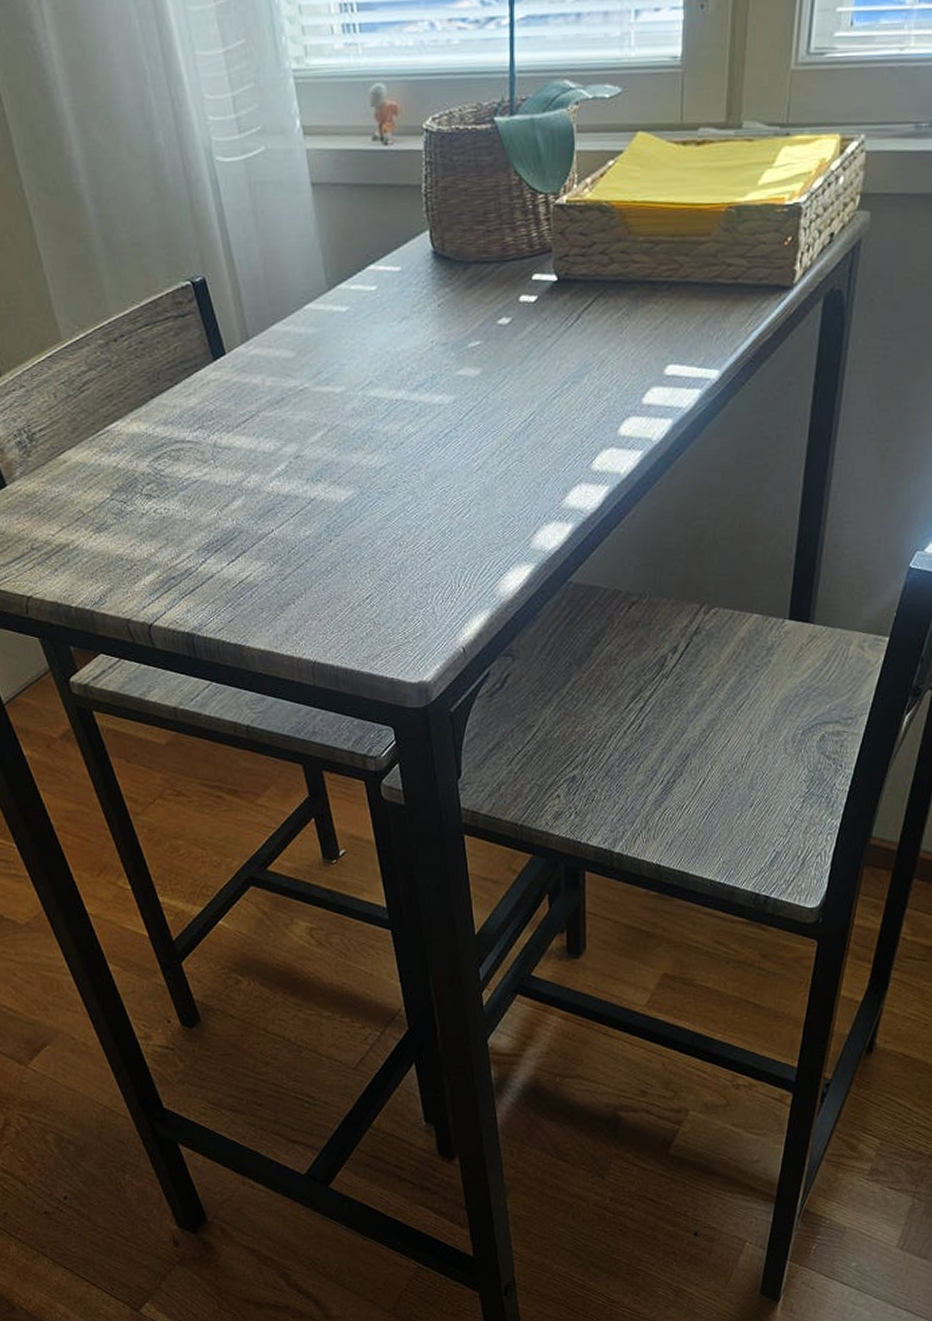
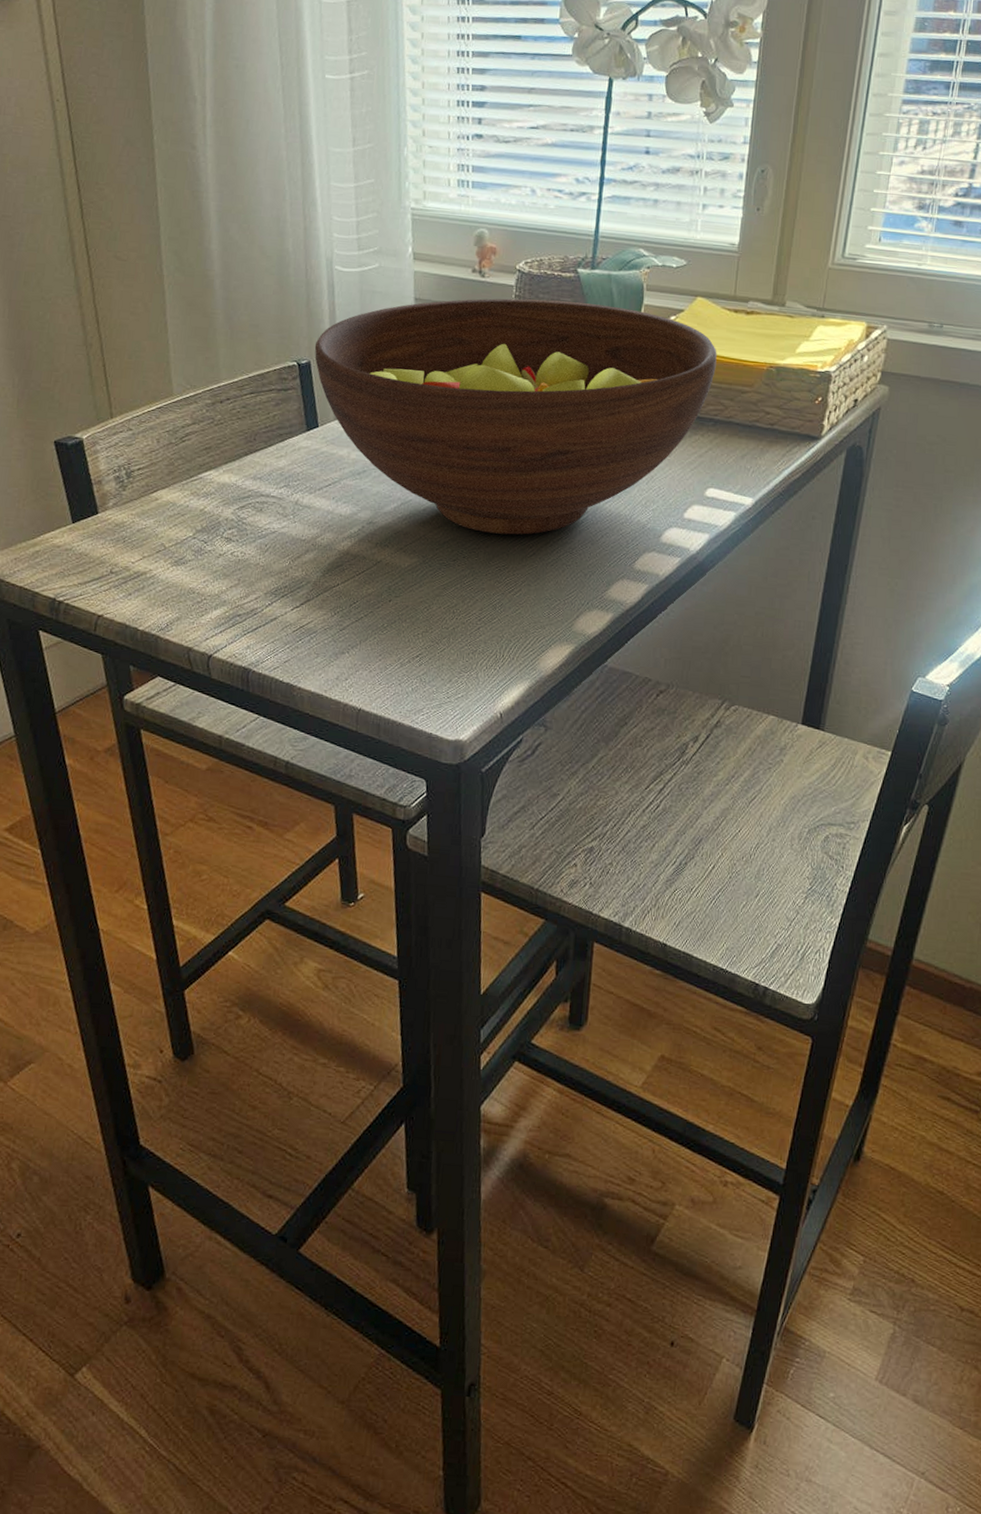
fruit bowl: none [207,158,666,451] -> present [314,298,717,535]

